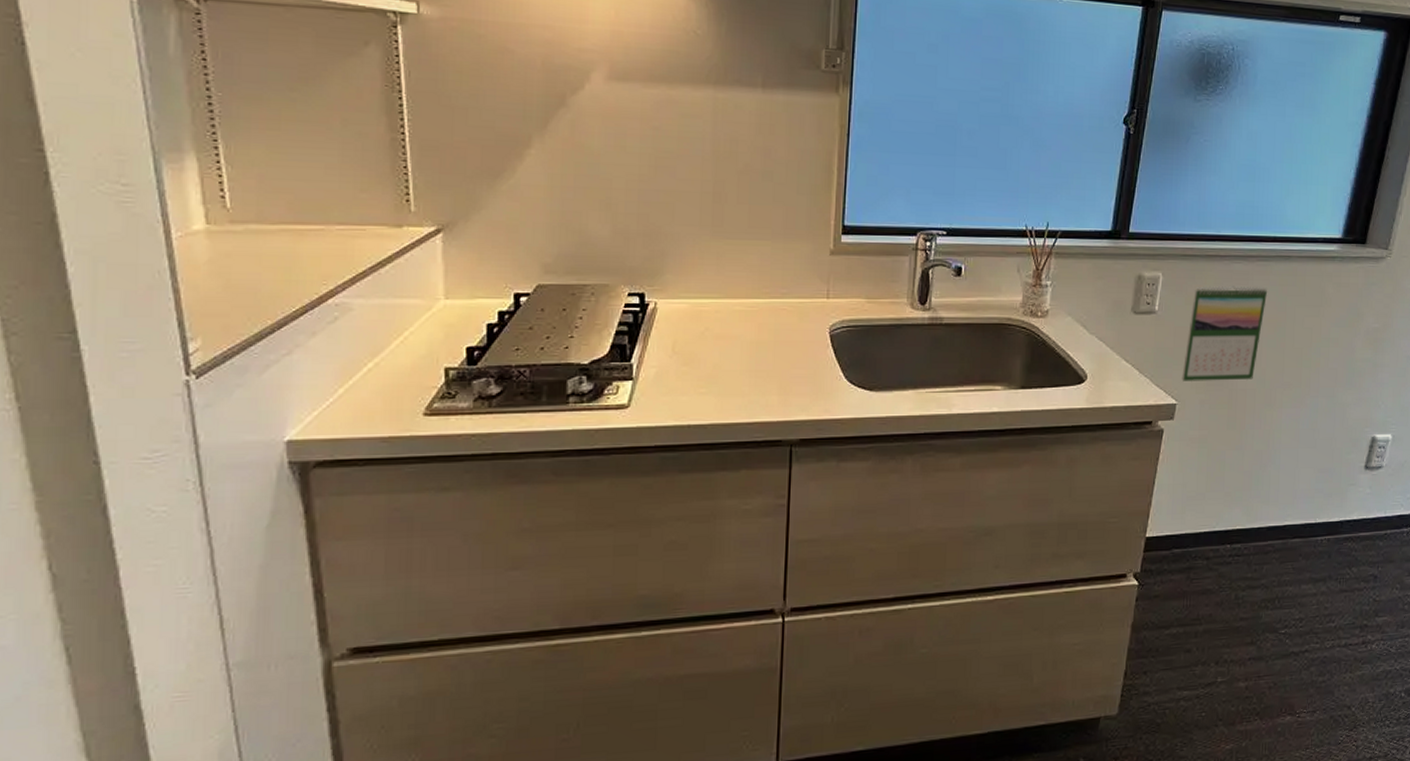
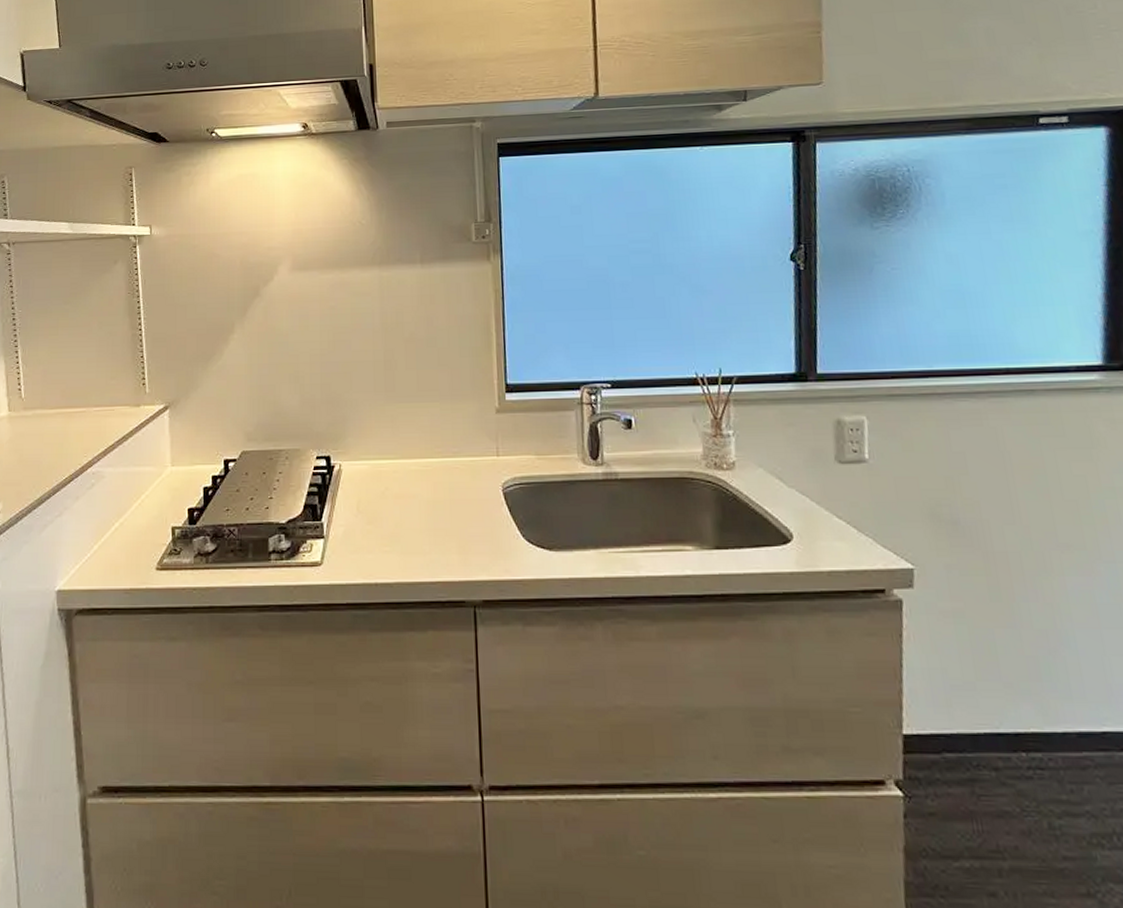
calendar: present [1182,285,1267,381] -> none [912,427,1014,541]

